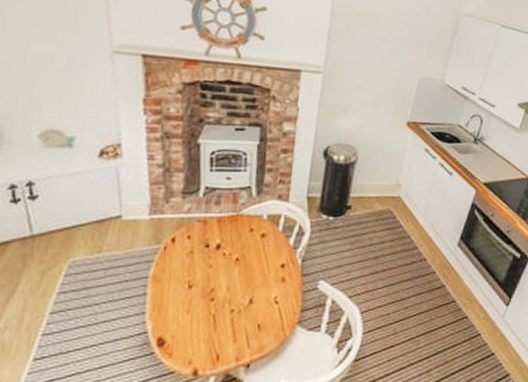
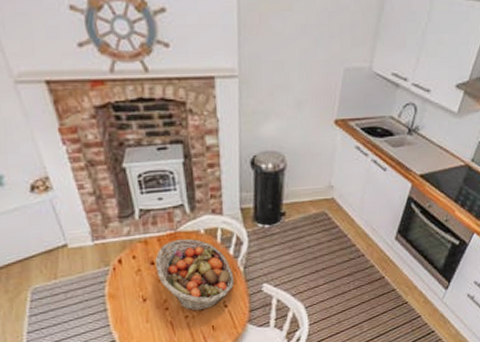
fruit basket: none [209,222,290,305] -> present [155,238,235,311]

